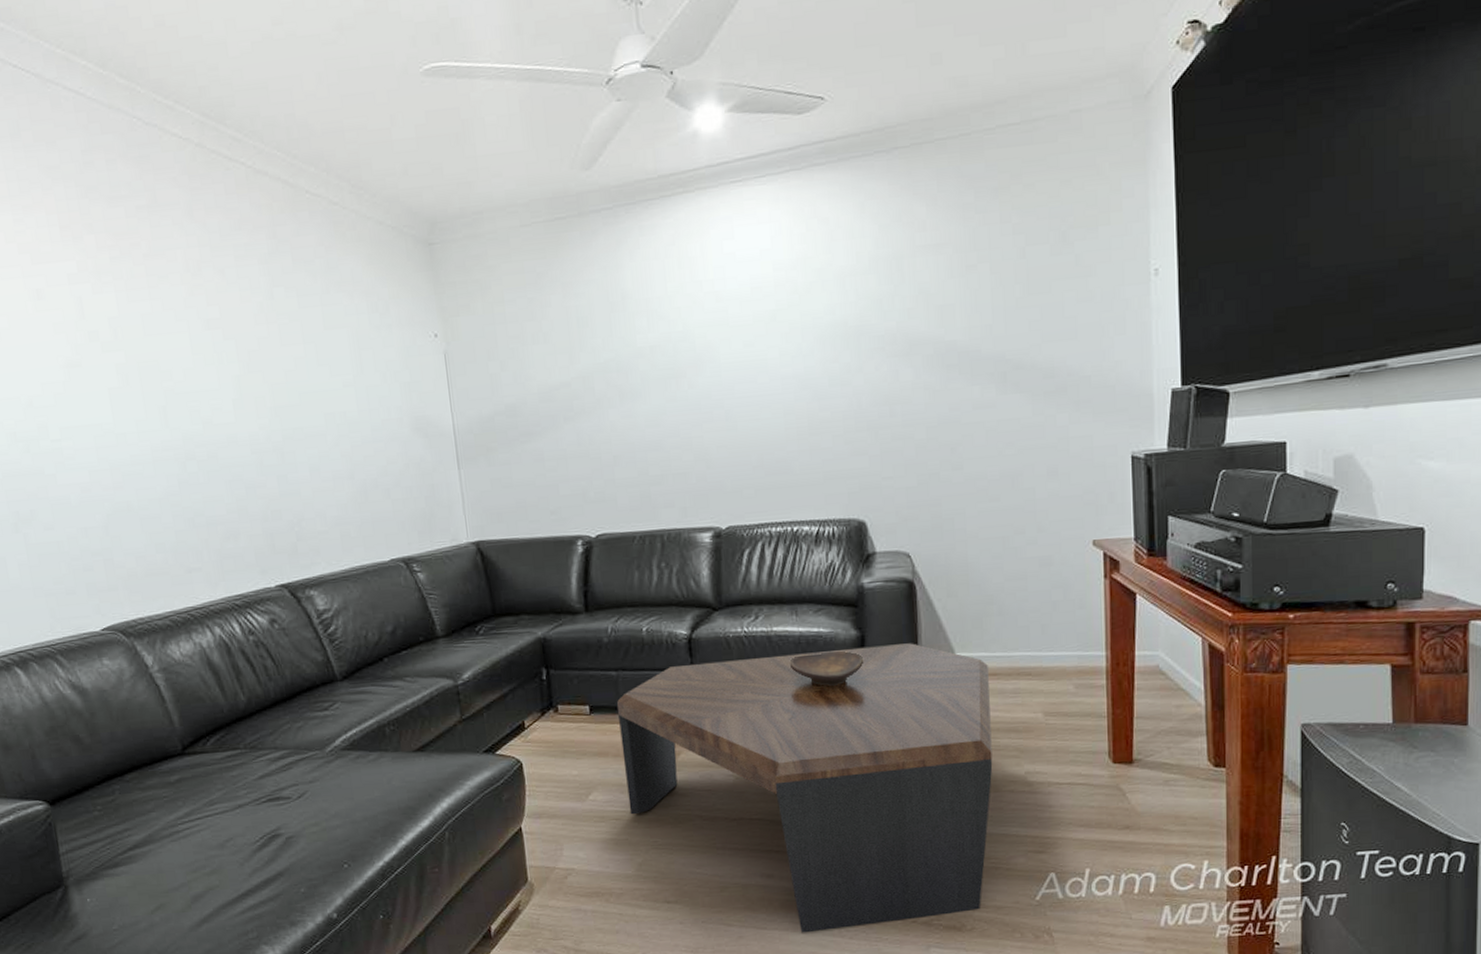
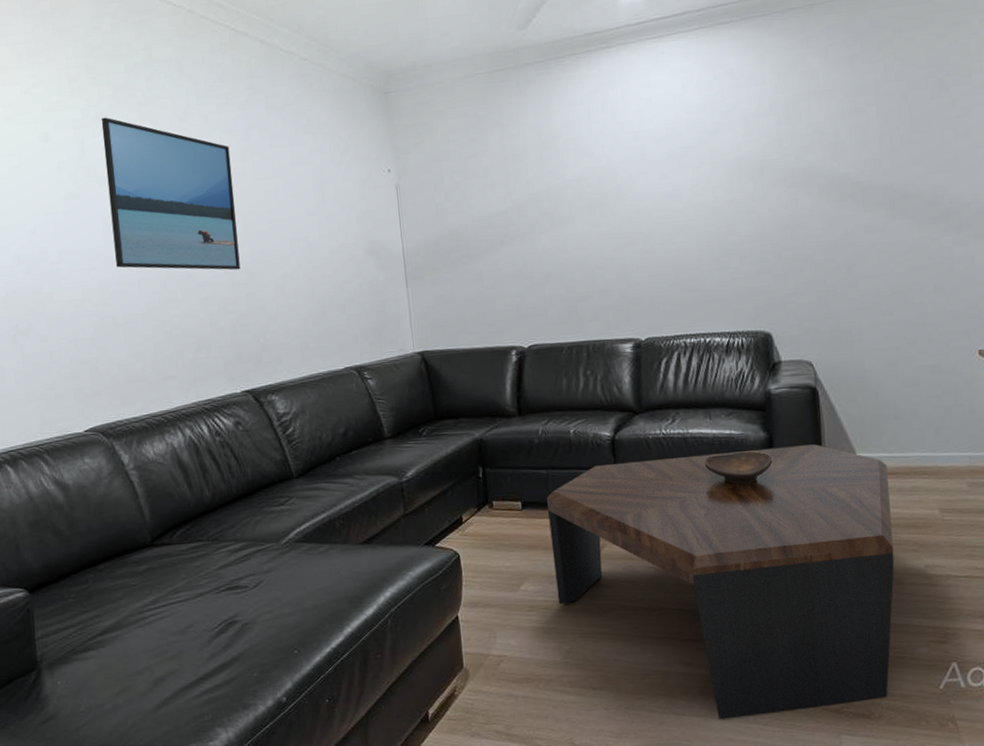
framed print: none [100,271,270,450] -> present [101,117,241,270]

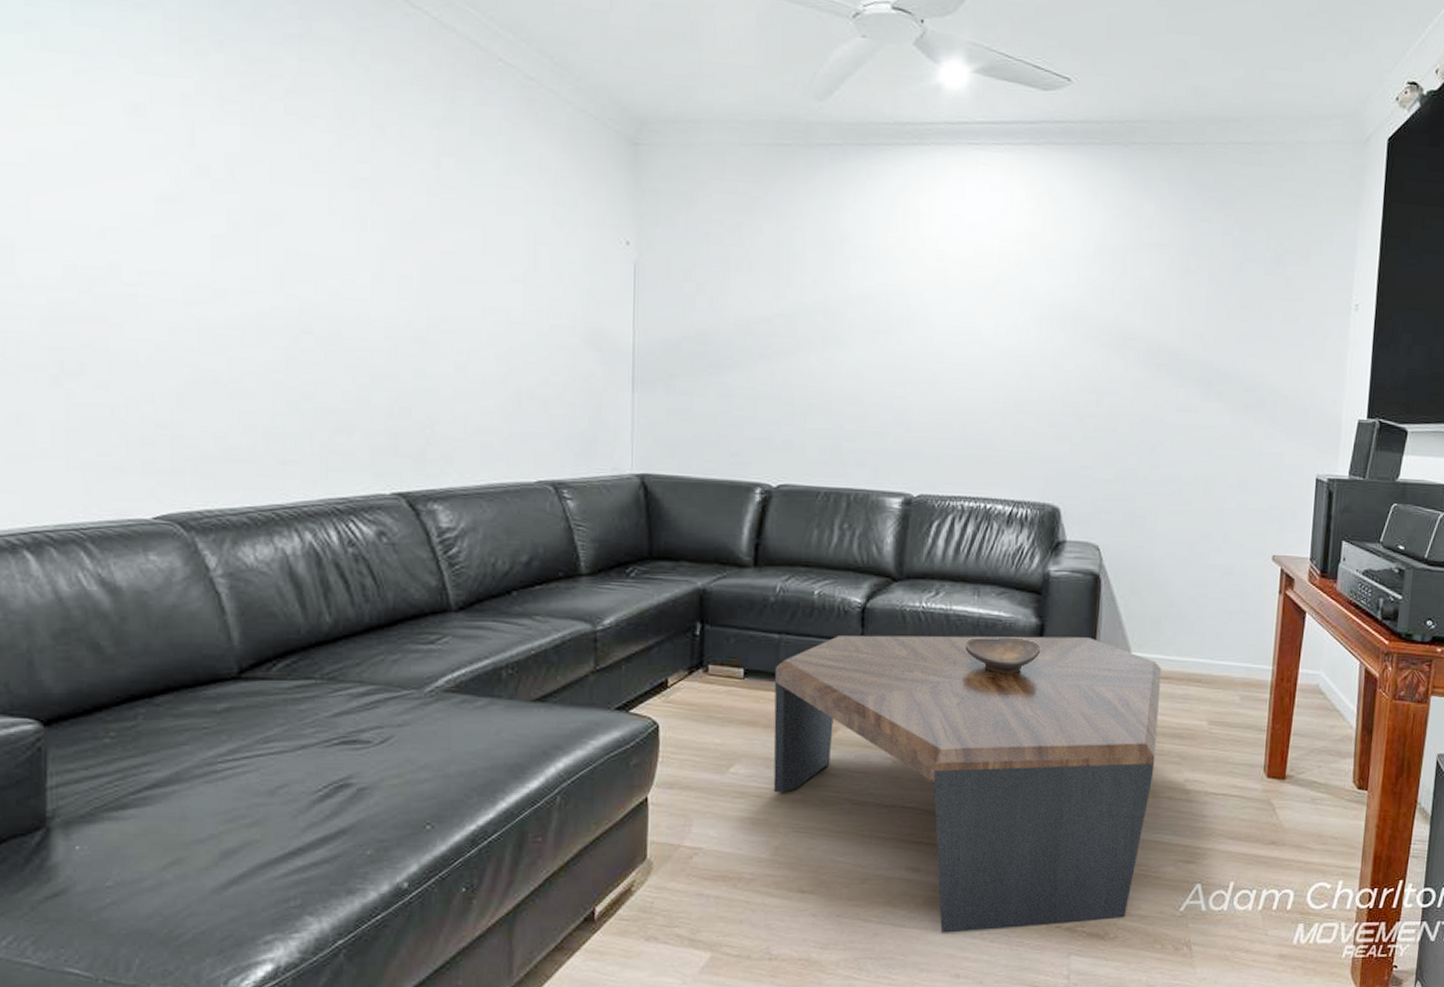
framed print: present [101,117,241,270] -> none [224,98,411,336]

